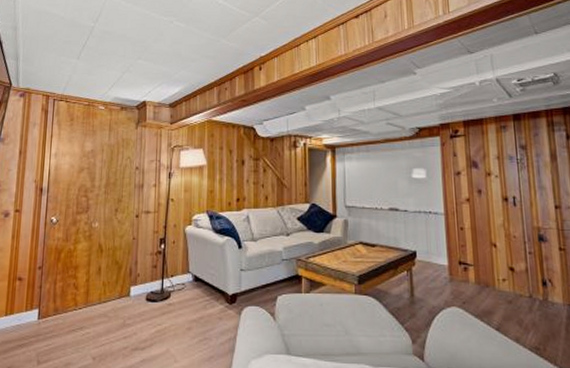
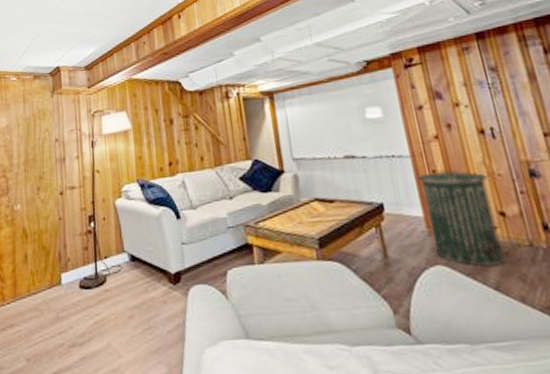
trash can: none [446,229,509,310] -> present [416,170,507,266]

